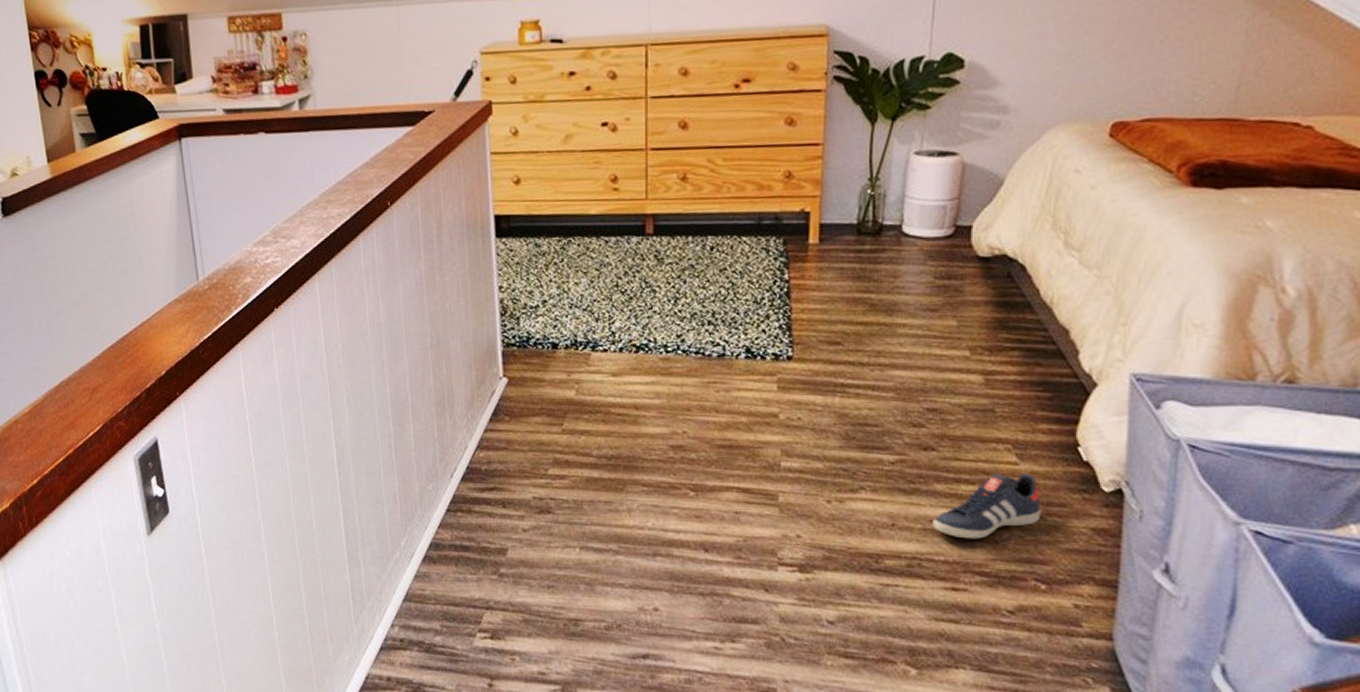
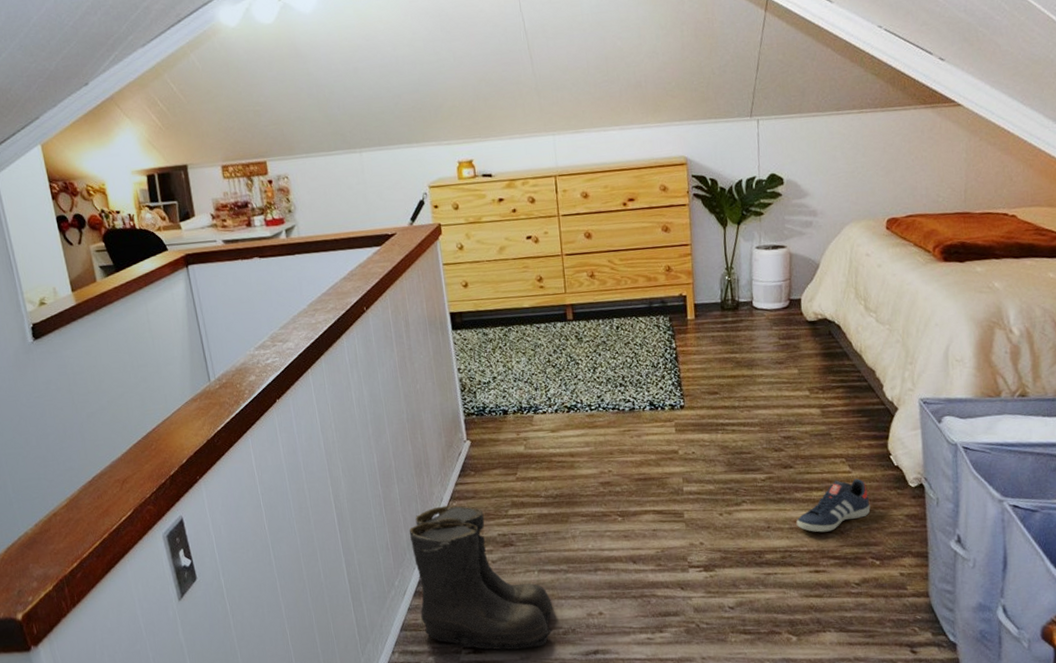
boots: none [422,455,596,642] -> present [409,505,554,650]

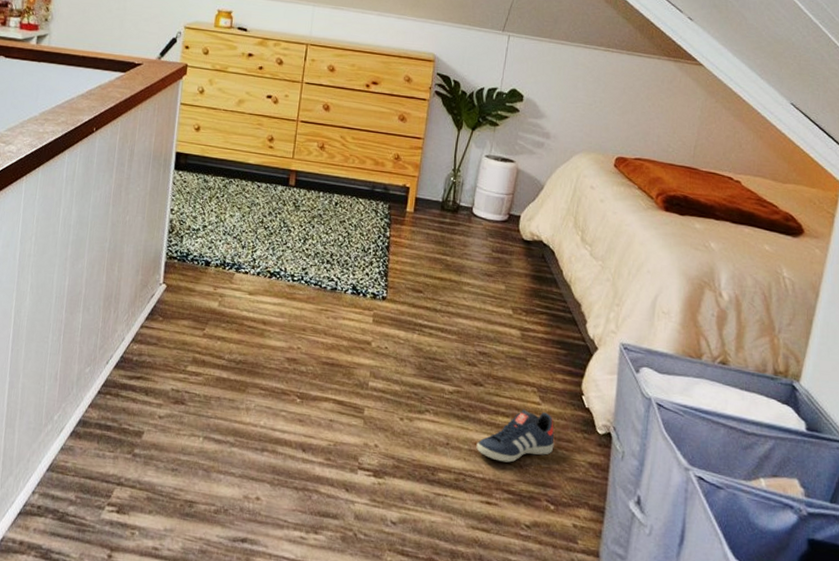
boots: present [409,505,554,650] -> none [72,345,211,522]

